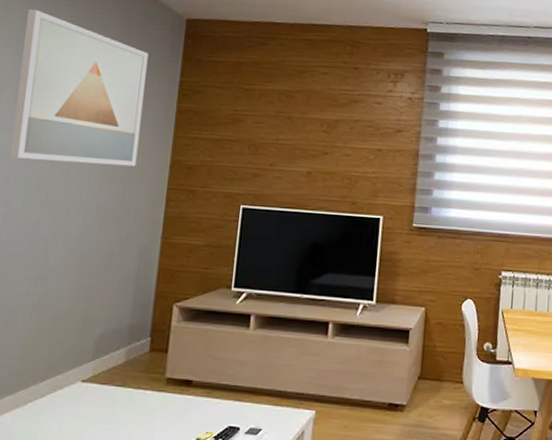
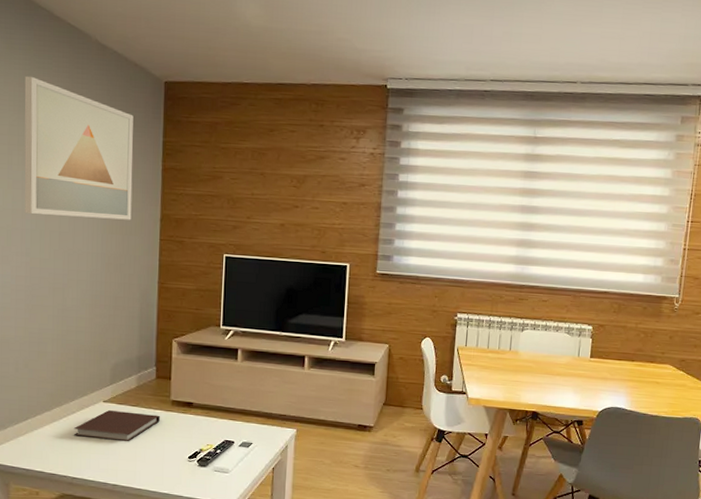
notebook: none [40,391,151,432] -> present [73,409,160,442]

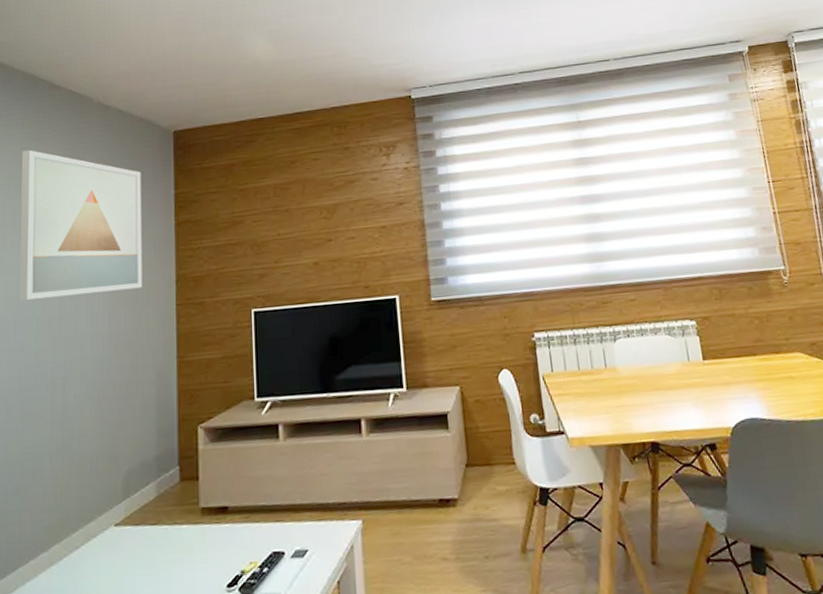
notebook: present [73,409,160,442] -> none [76,531,188,582]

